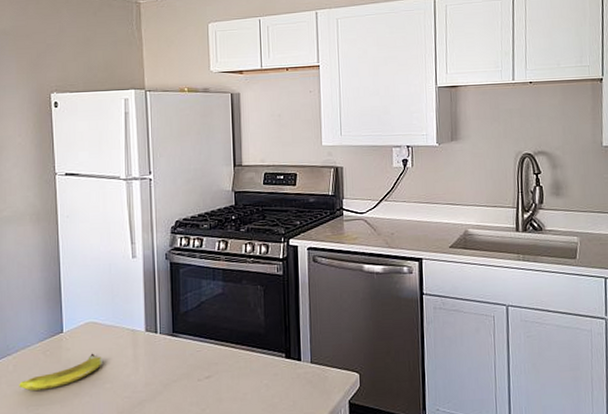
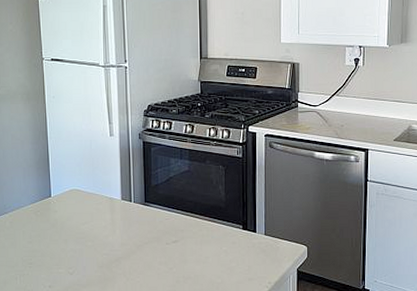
banana: present [19,353,102,391] -> none [15,215,85,244]

